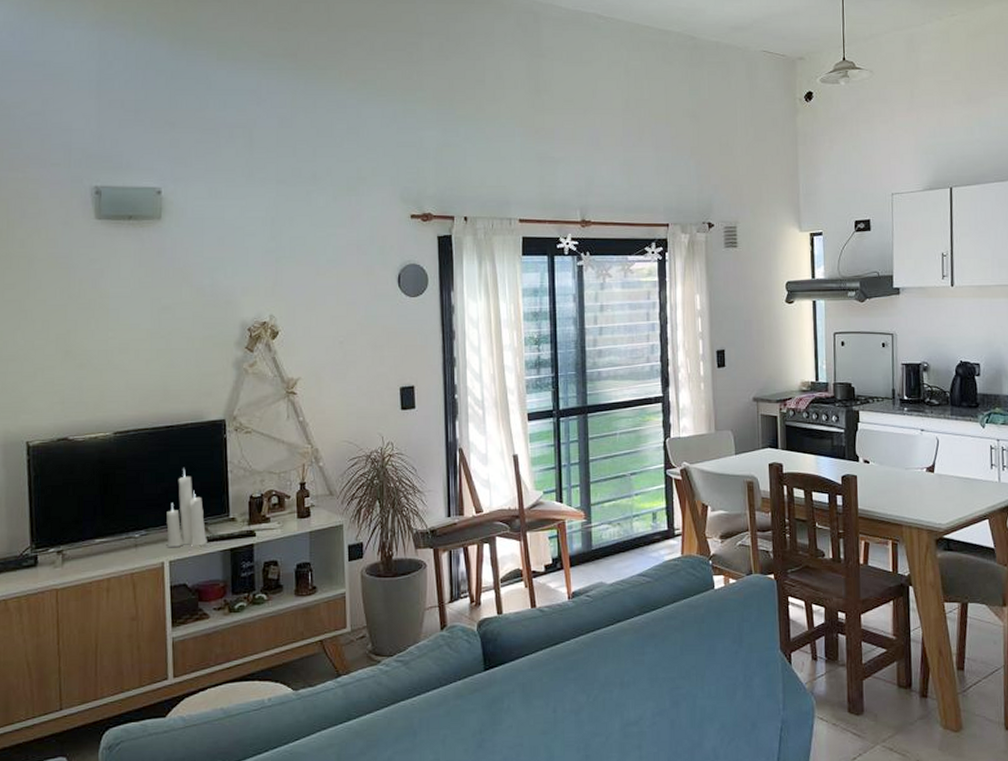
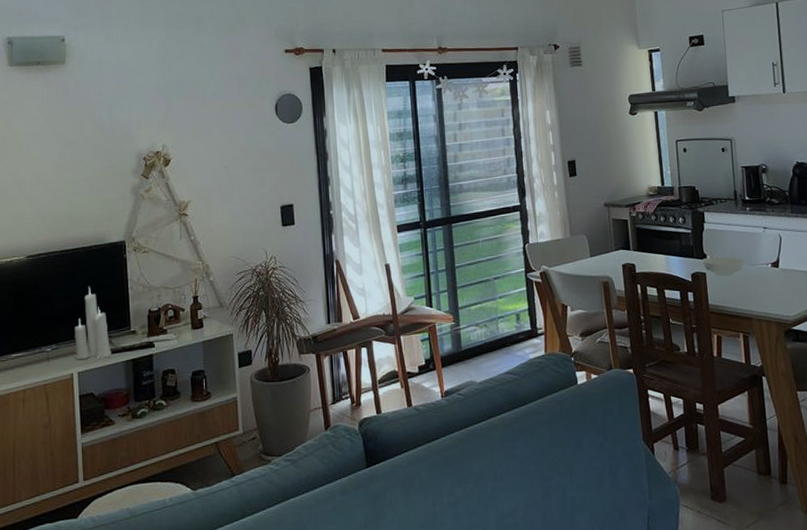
bowl: none [854,458,899,480] -> present [702,256,745,276]

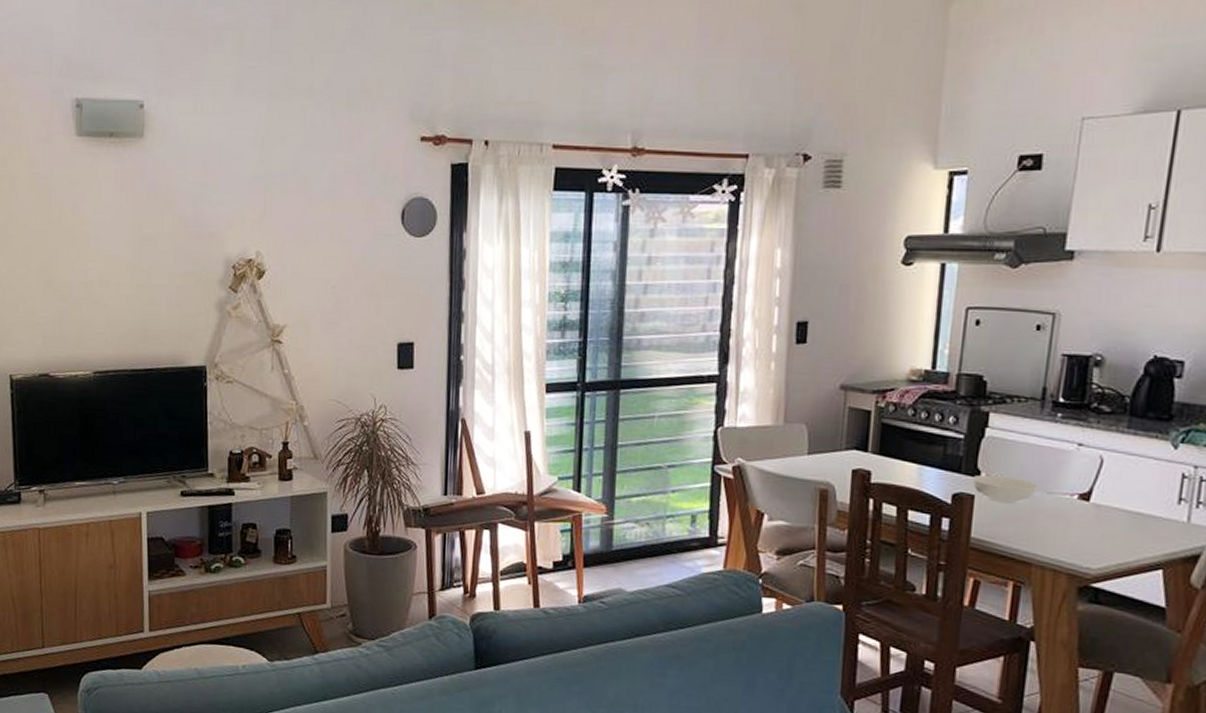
candle: present [75,286,111,359] -> none [144,415,185,500]

